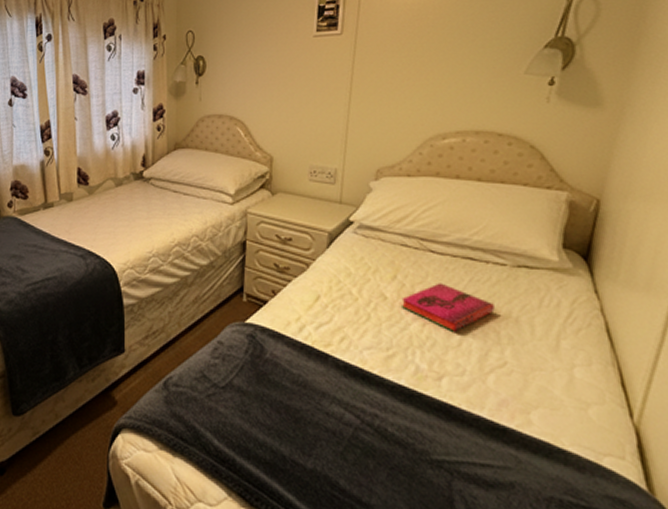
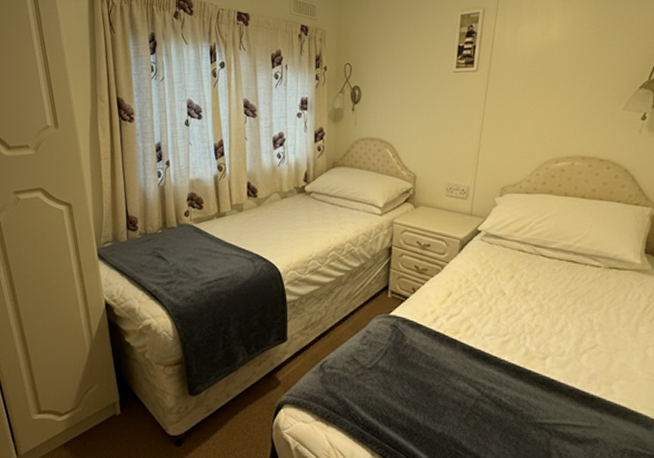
hardback book: present [400,283,495,332] -> none [516,281,590,321]

